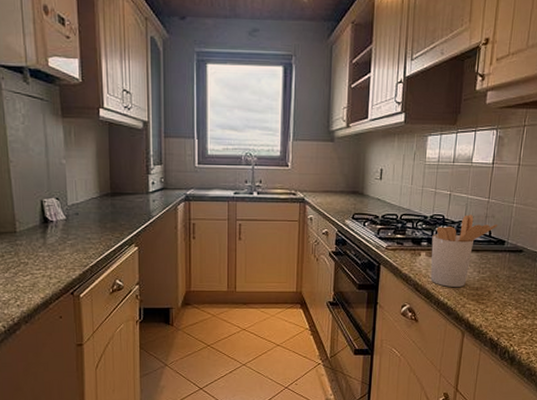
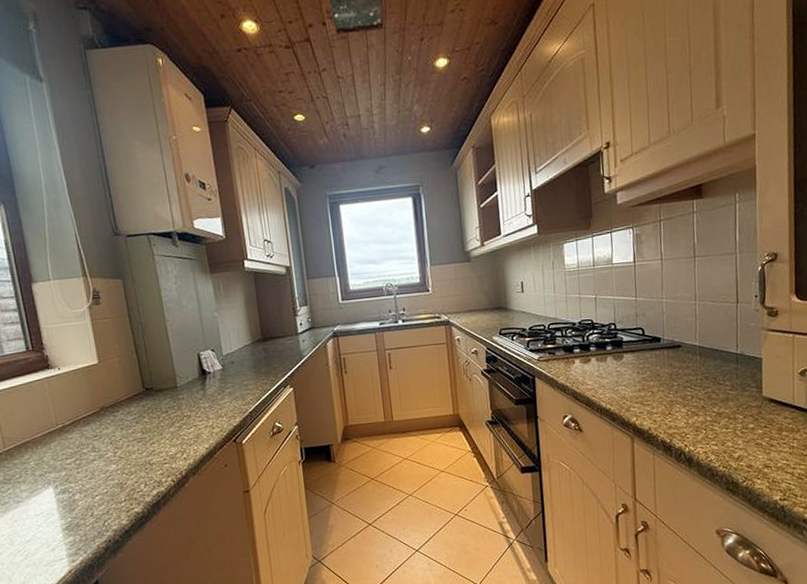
utensil holder: present [430,215,498,288] -> none [583,315,651,392]

